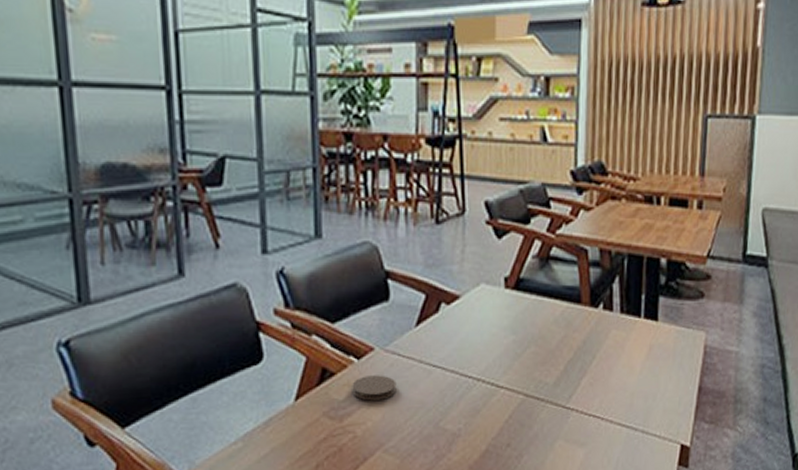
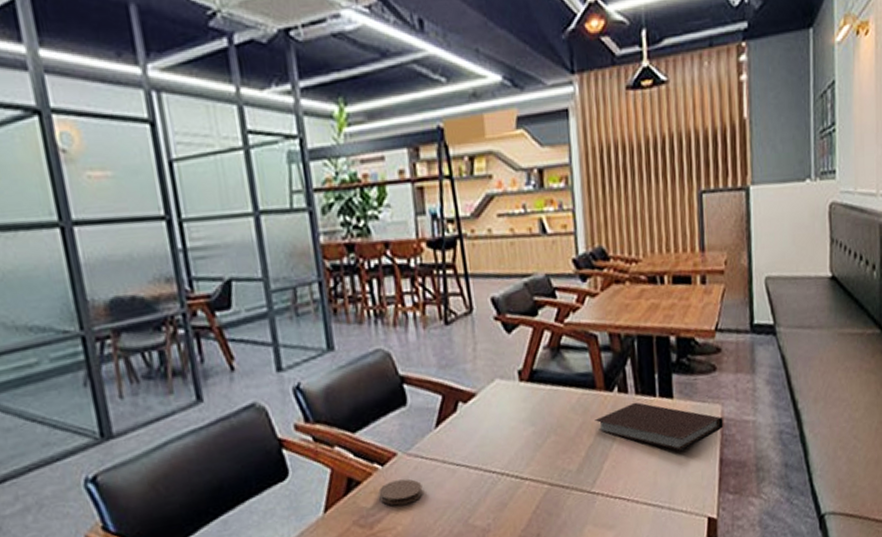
notebook: none [577,321,706,376] -> present [595,402,724,452]

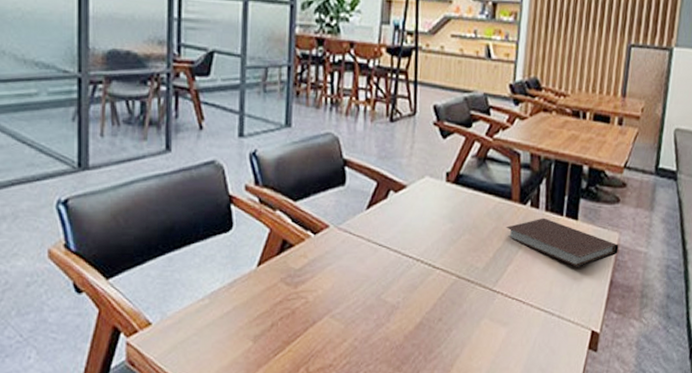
coaster: present [378,479,423,506] -> none [307,249,346,271]

